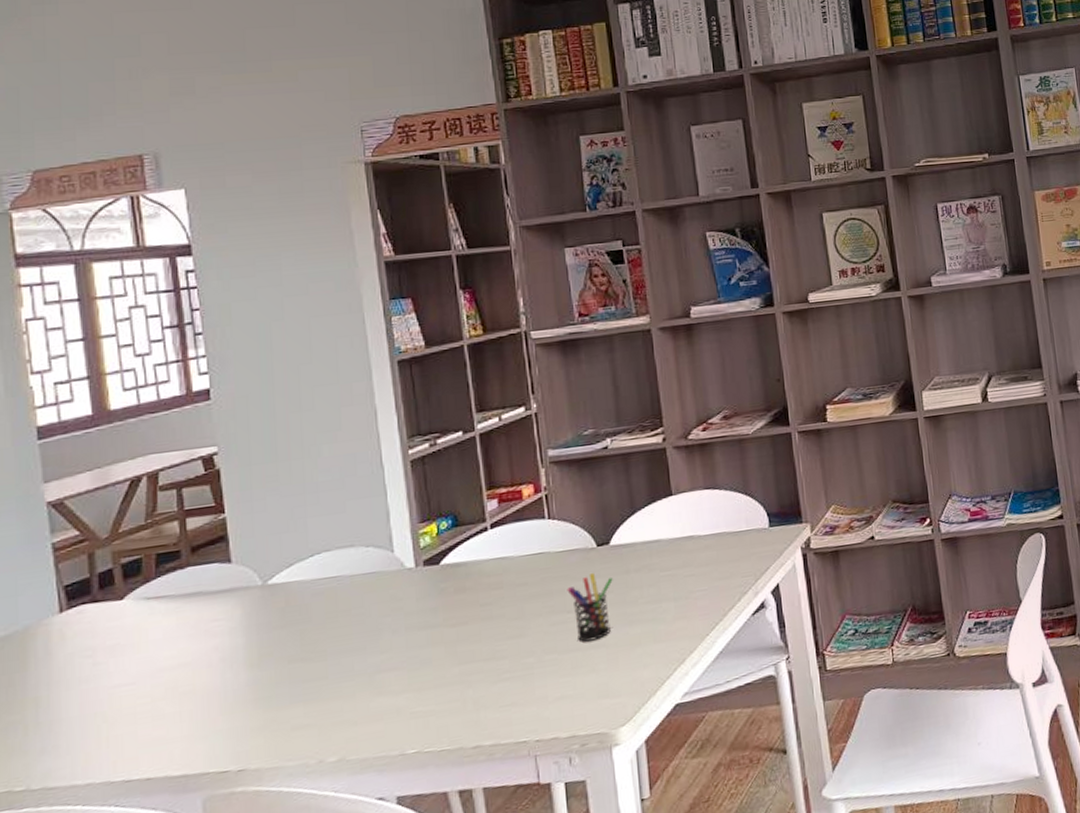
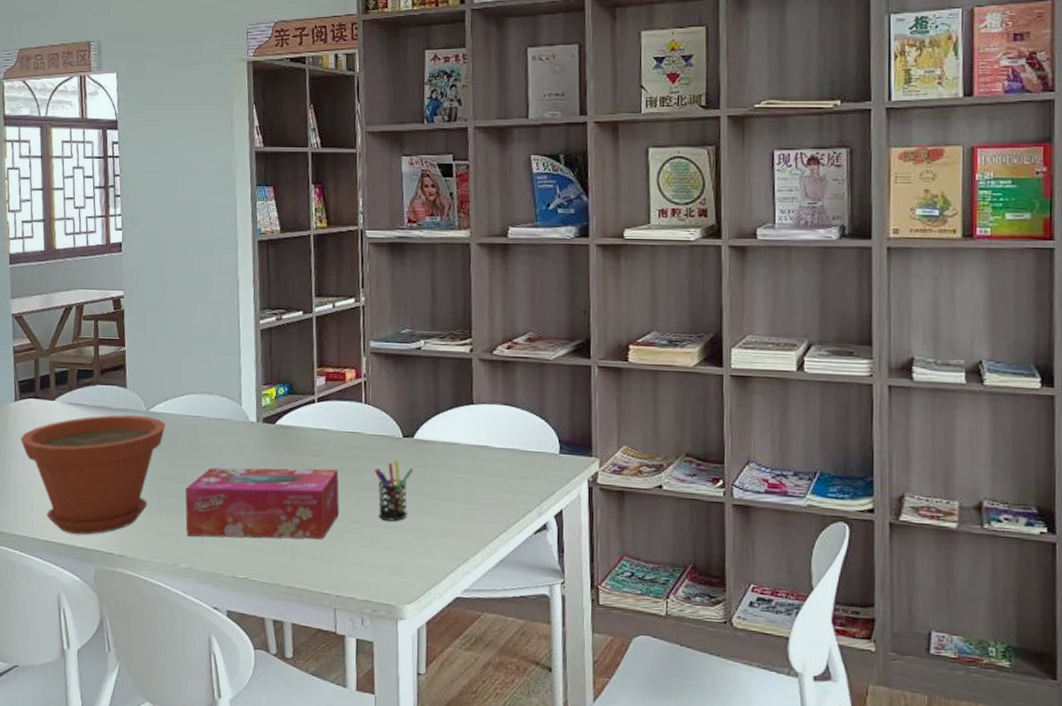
plant pot: none [72,590,291,763] -> present [20,415,165,535]
tissue box: none [326,599,530,723] -> present [185,467,339,539]

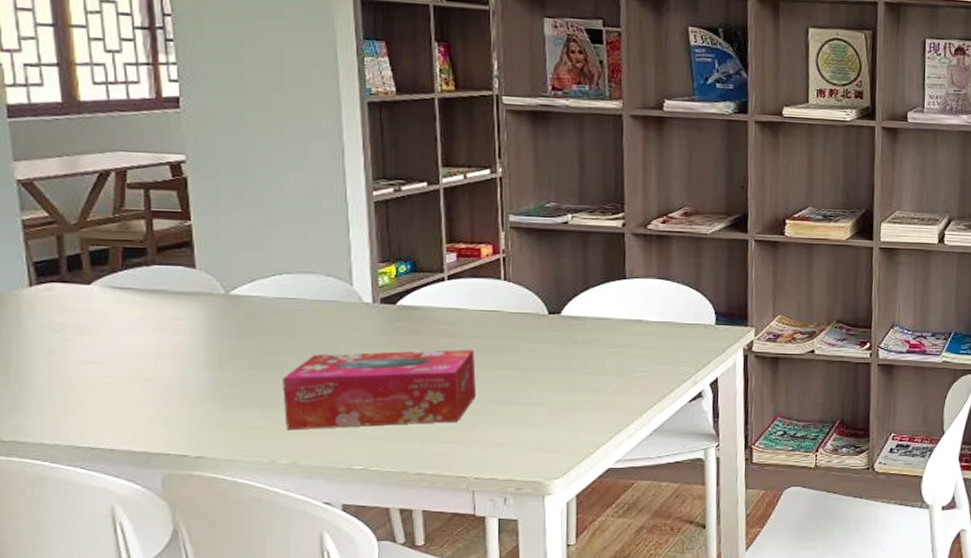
plant pot: present [20,415,165,535] -> none [41,299,252,437]
pen holder: present [374,459,413,521] -> none [516,337,561,399]

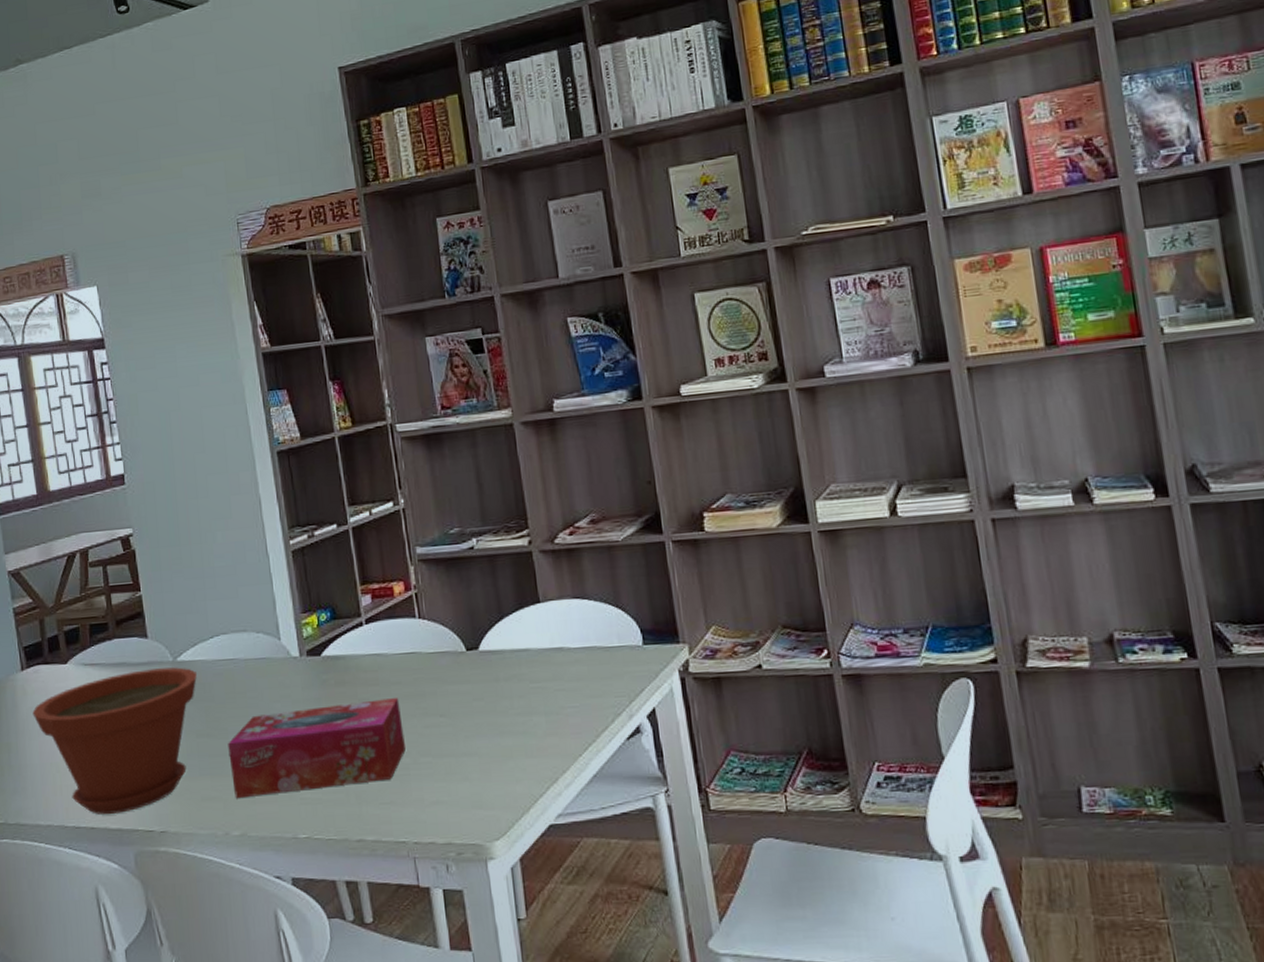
plant pot: none [41,299,252,437] -> present [32,667,197,814]

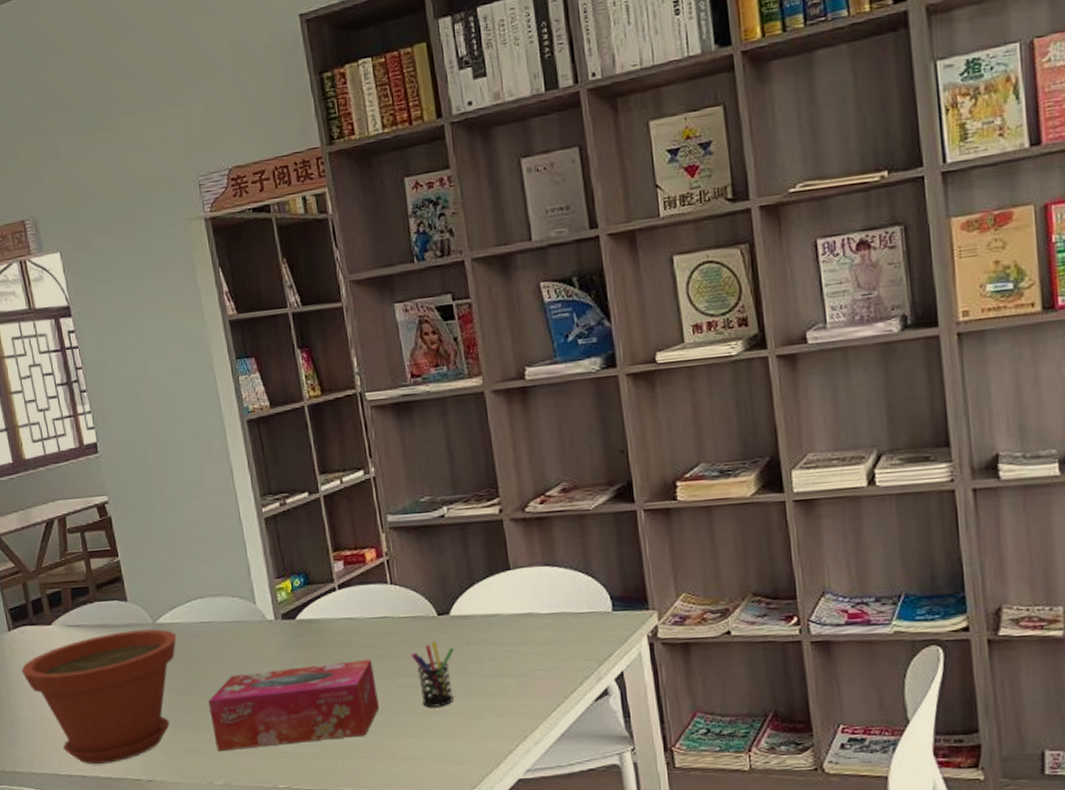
pen holder: none [439,677,483,748] -> present [411,640,454,707]

